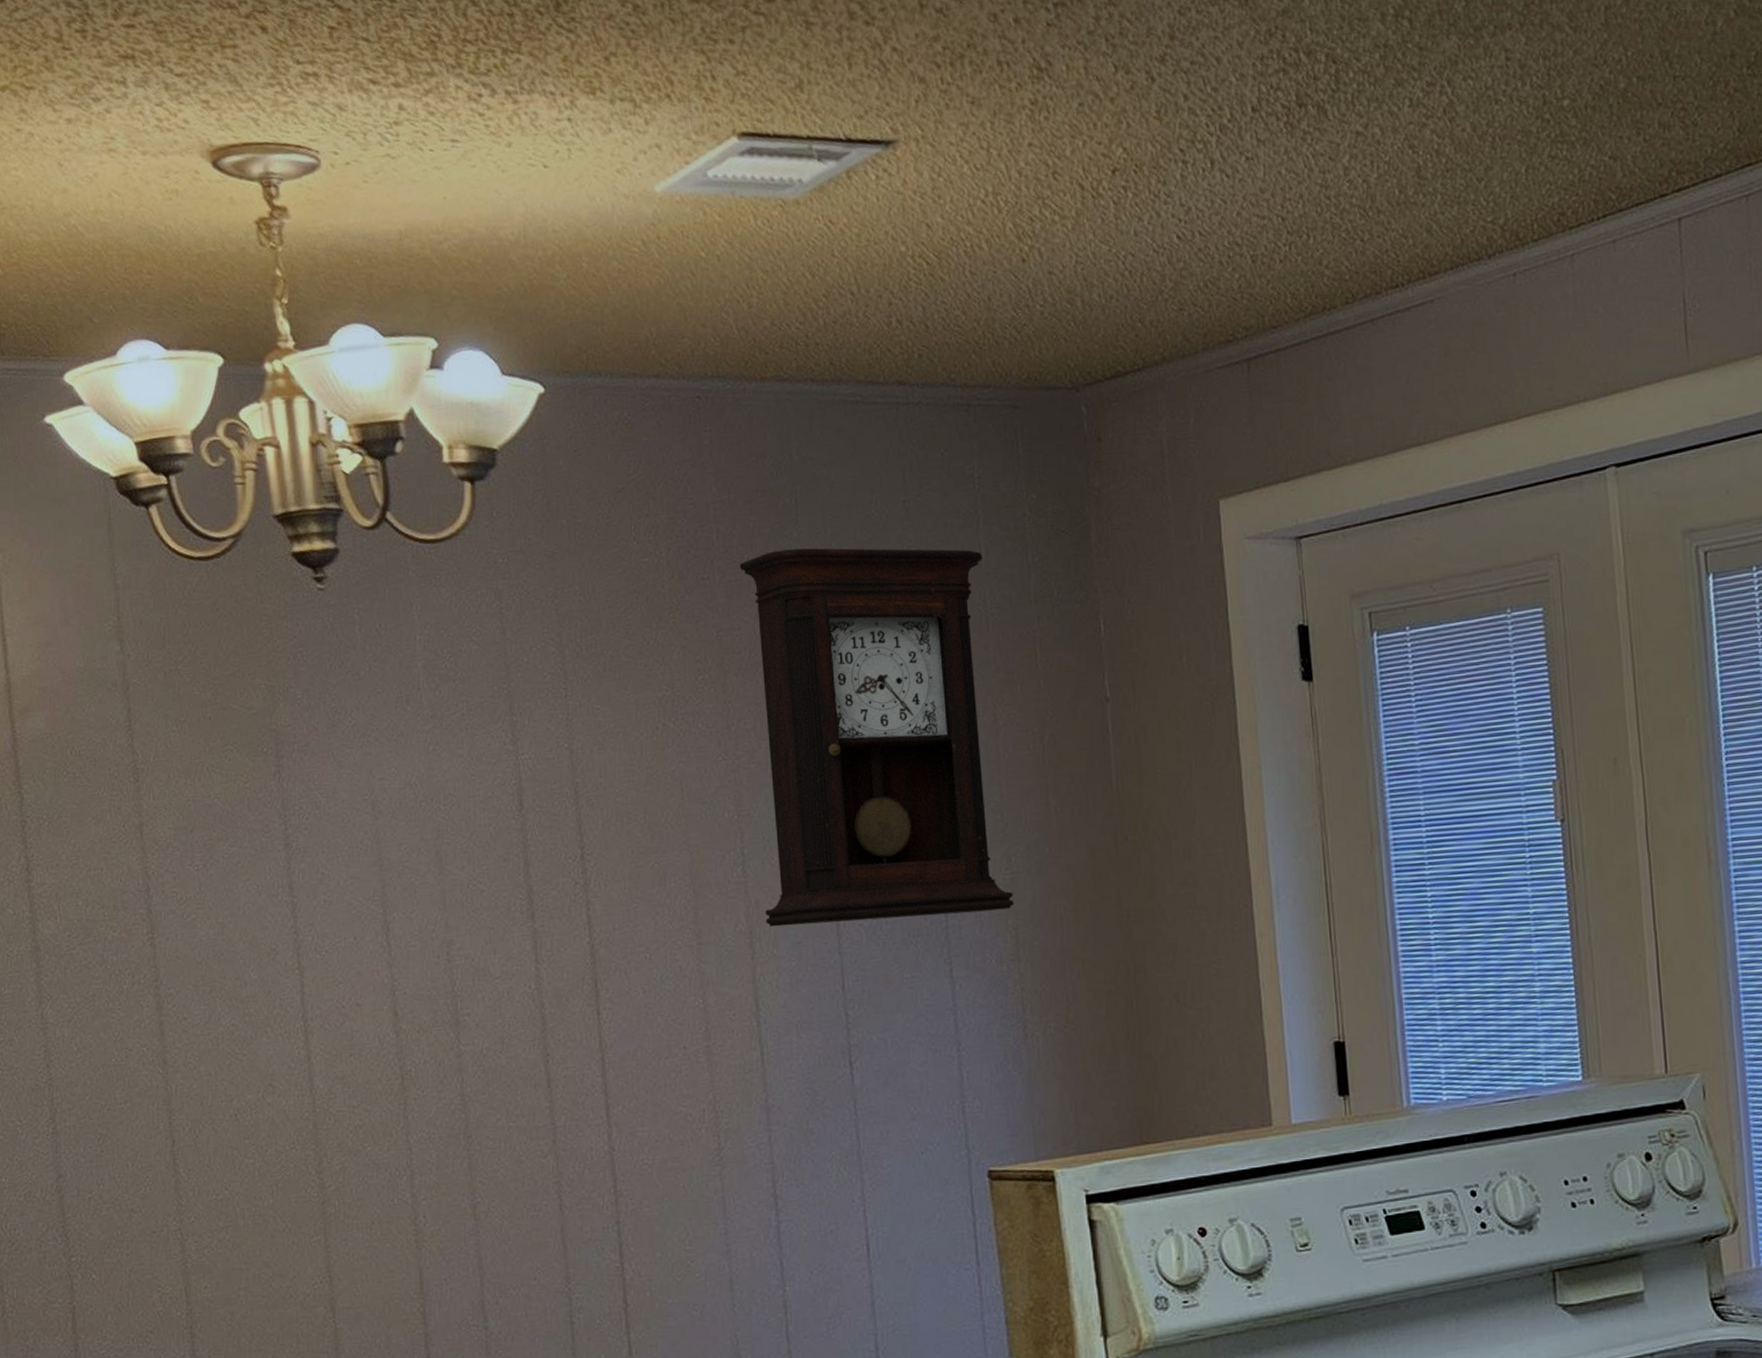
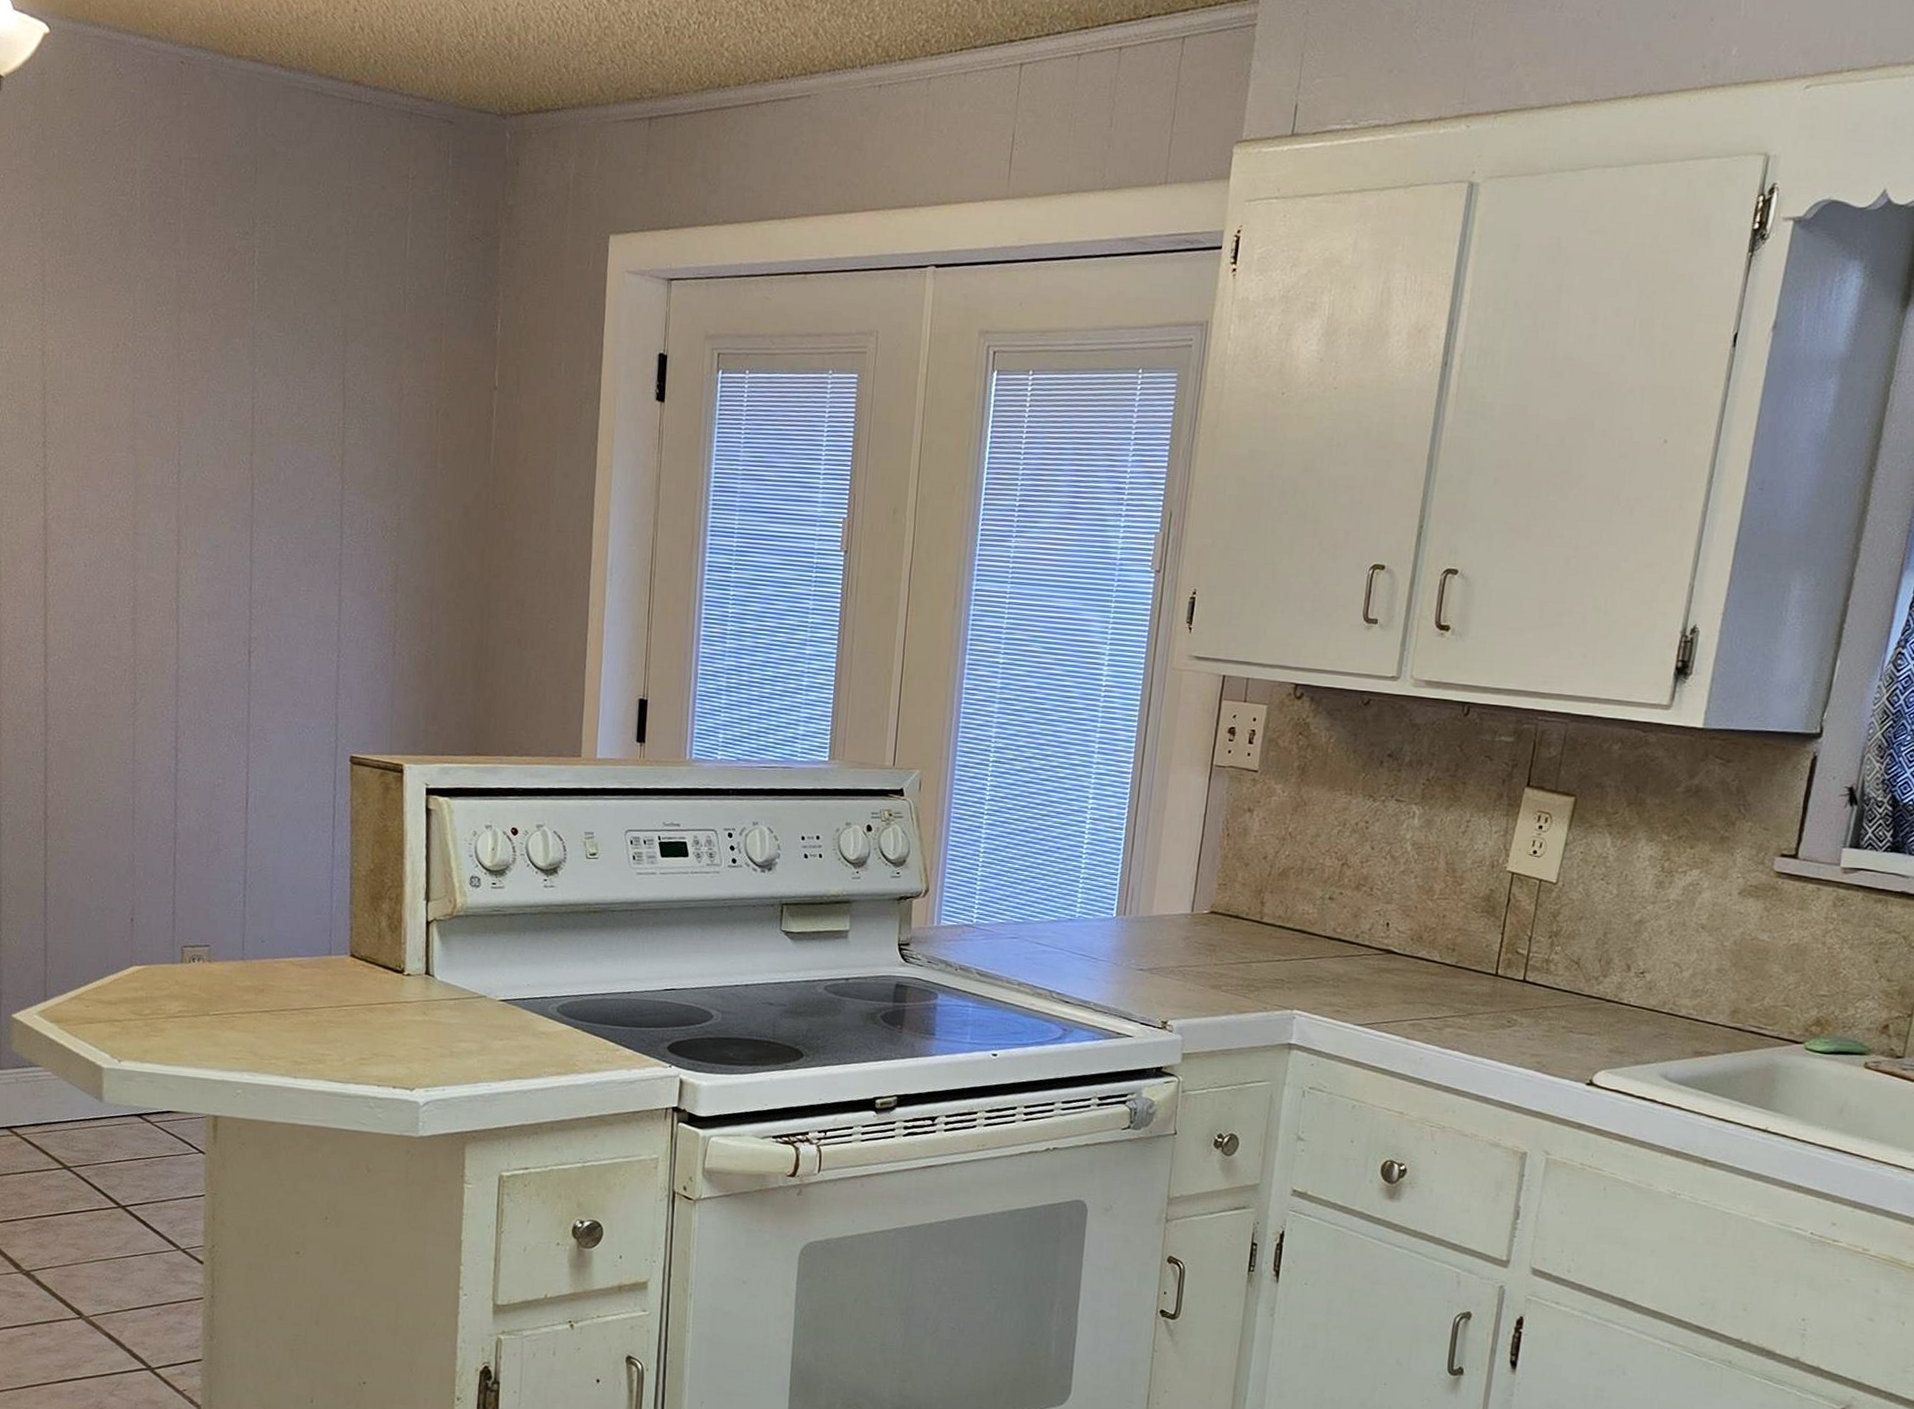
pendulum clock: present [739,548,1015,927] -> none [192,210,408,548]

